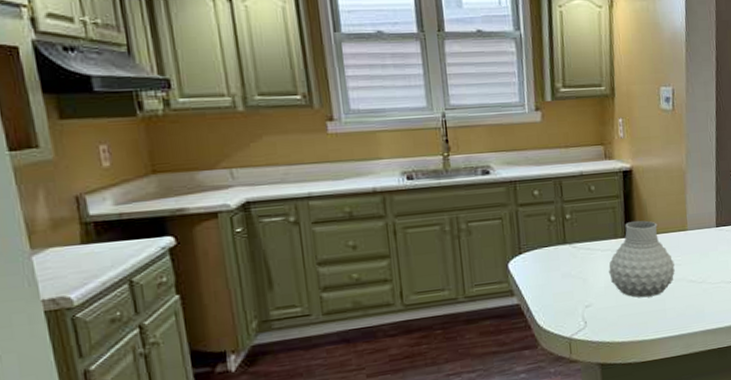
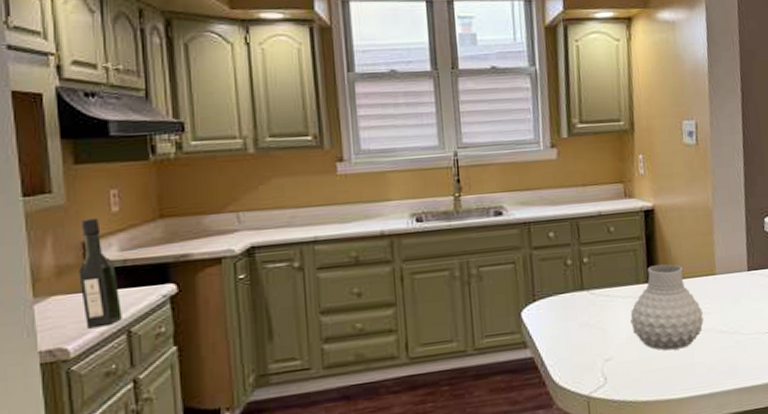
bottle: none [72,173,123,279] -> present [78,218,122,329]

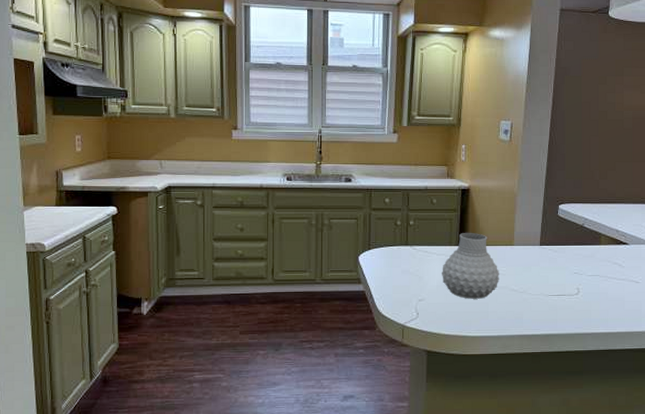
bottle: present [78,218,122,329] -> none [53,155,80,232]

